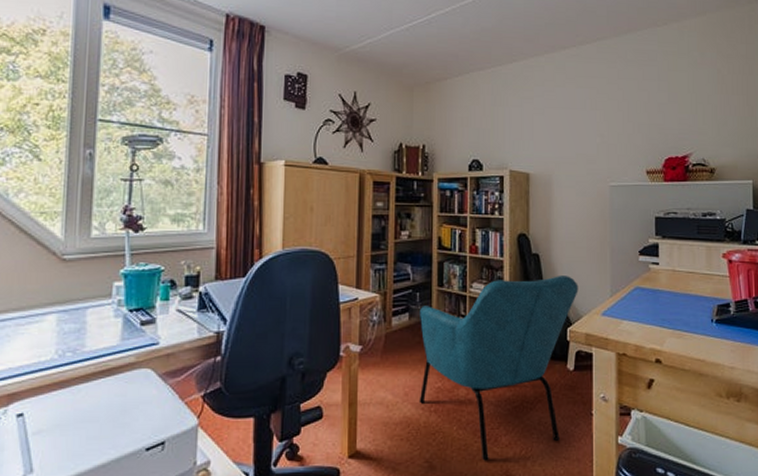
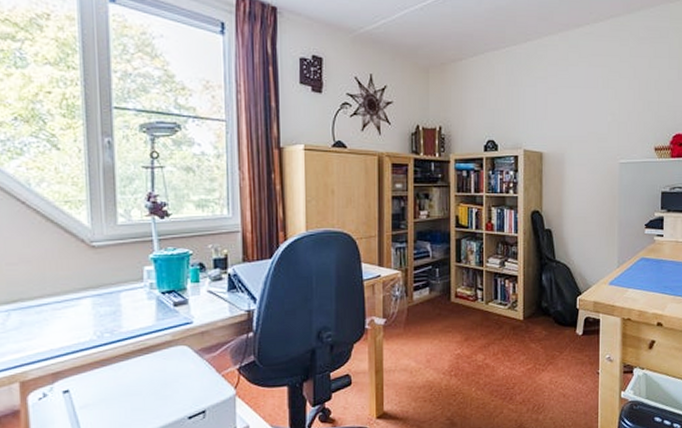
armchair: present [419,276,578,461] -> none [438,249,588,417]

